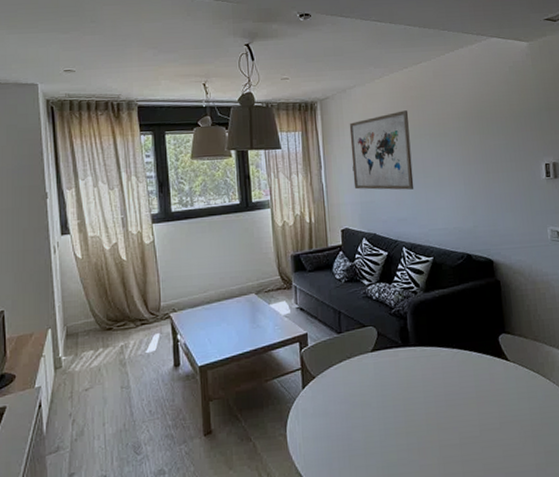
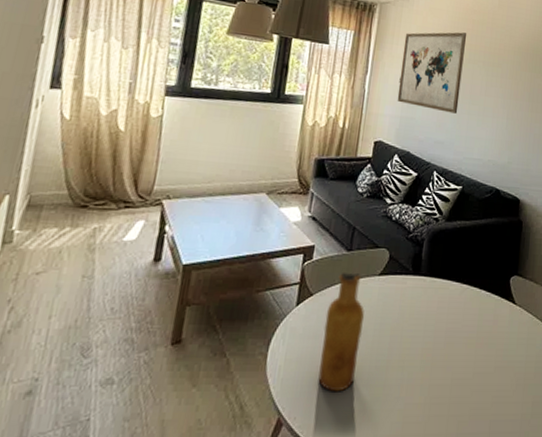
vase: none [330,352,368,462] -> present [318,272,365,392]

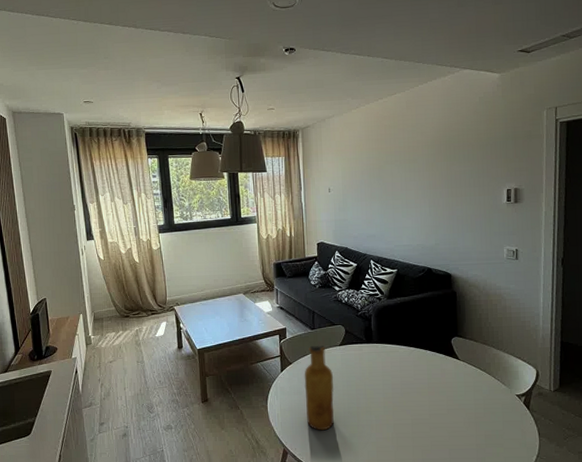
wall art: present [397,32,467,114] -> none [327,138,383,210]

